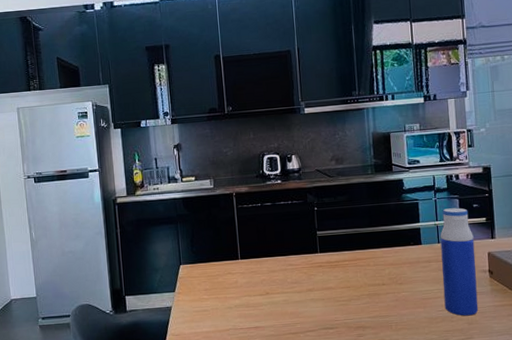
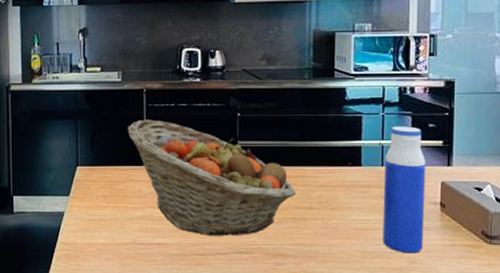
fruit basket: none [221,219,369,316] -> present [127,119,296,236]

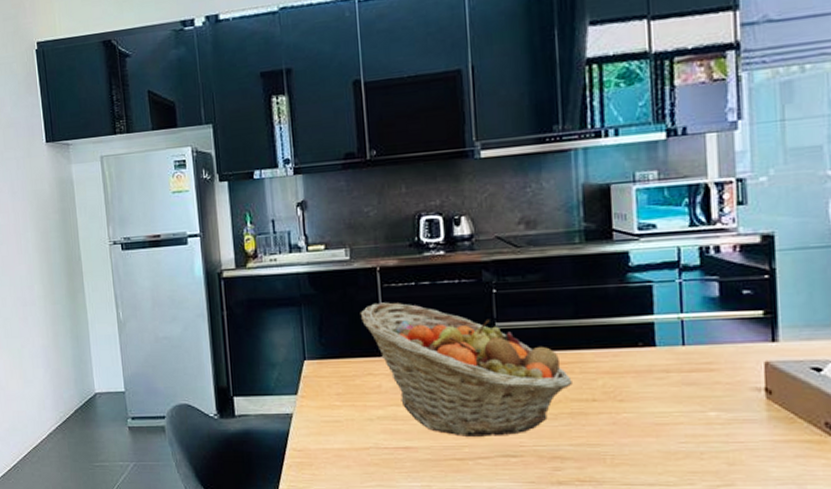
water bottle: present [383,126,426,254] -> none [686,294,746,453]

